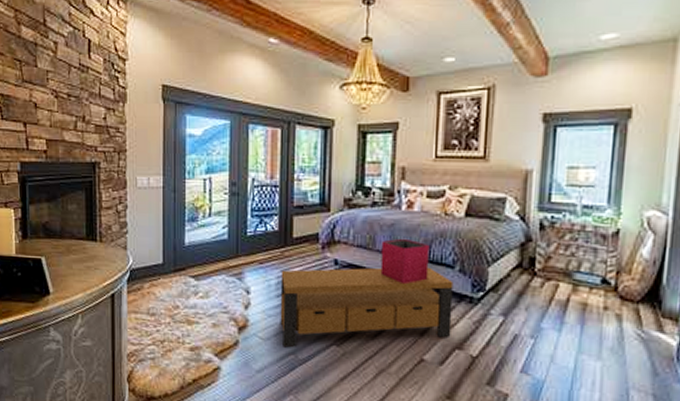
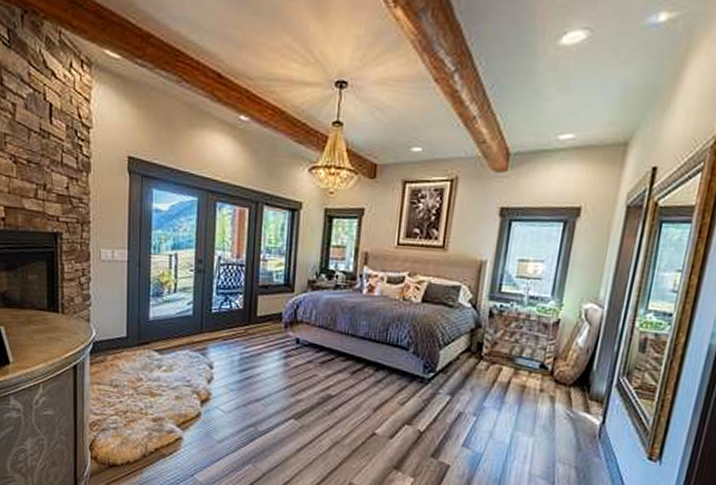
bench: present [280,267,454,348] -> none [241,347,407,420]
storage bin: present [380,238,430,285] -> none [339,320,387,364]

